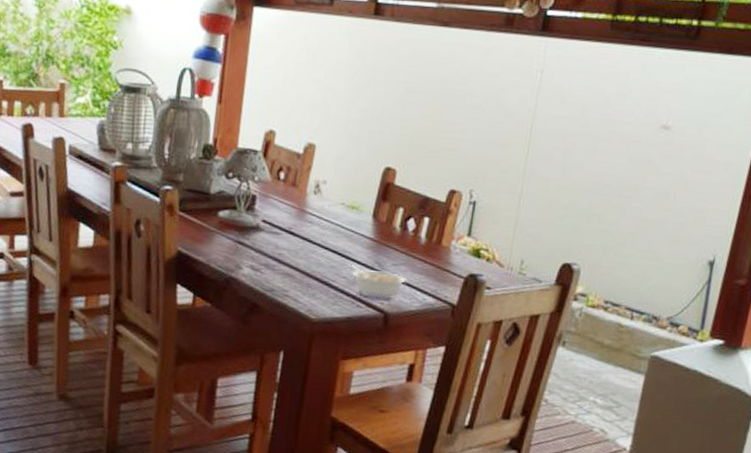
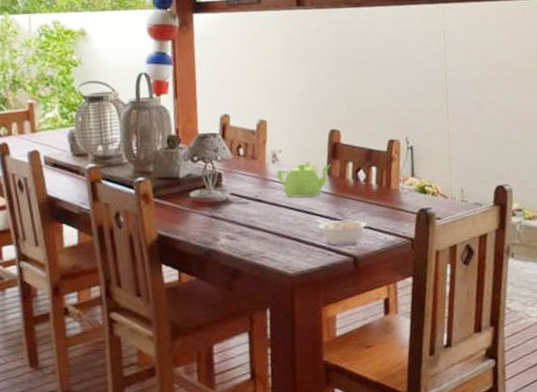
teapot: none [316,199,379,239] -> present [276,162,331,198]

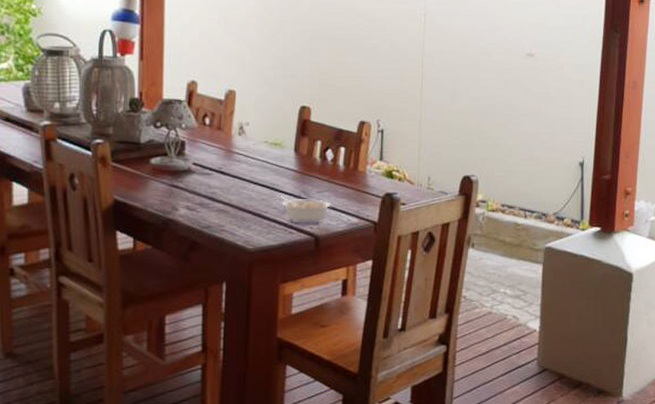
teapot: present [276,162,331,198] -> none [242,137,299,173]

